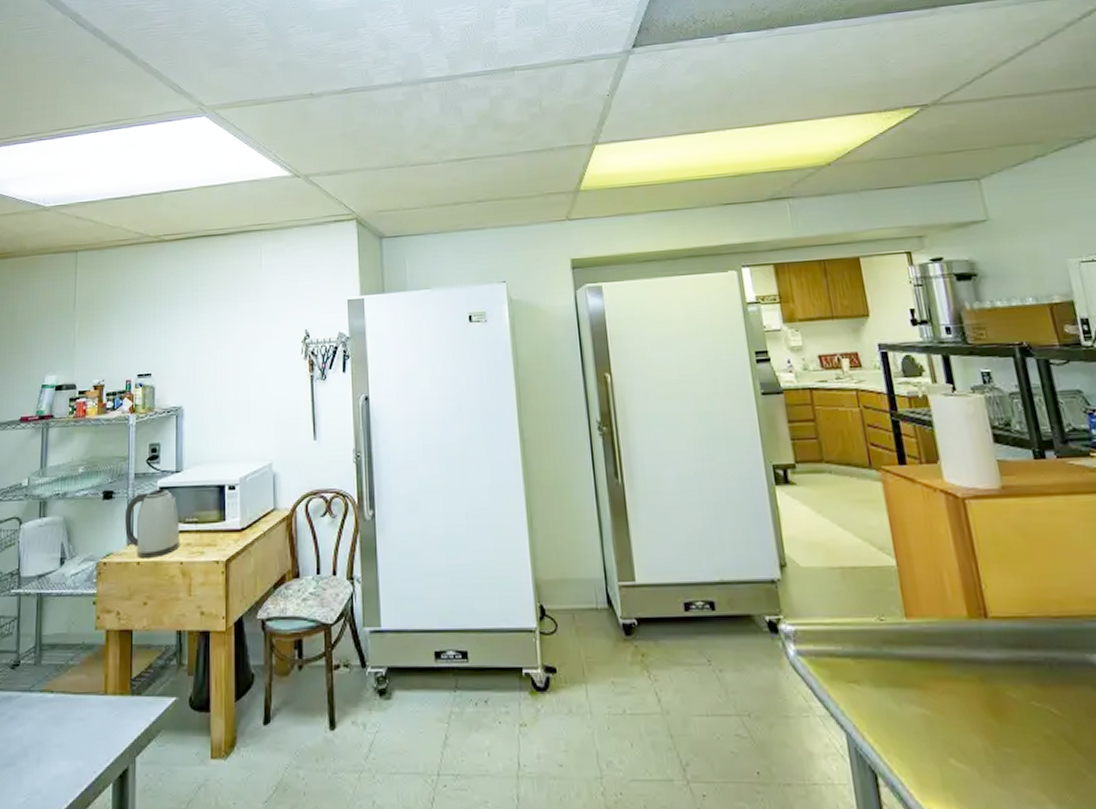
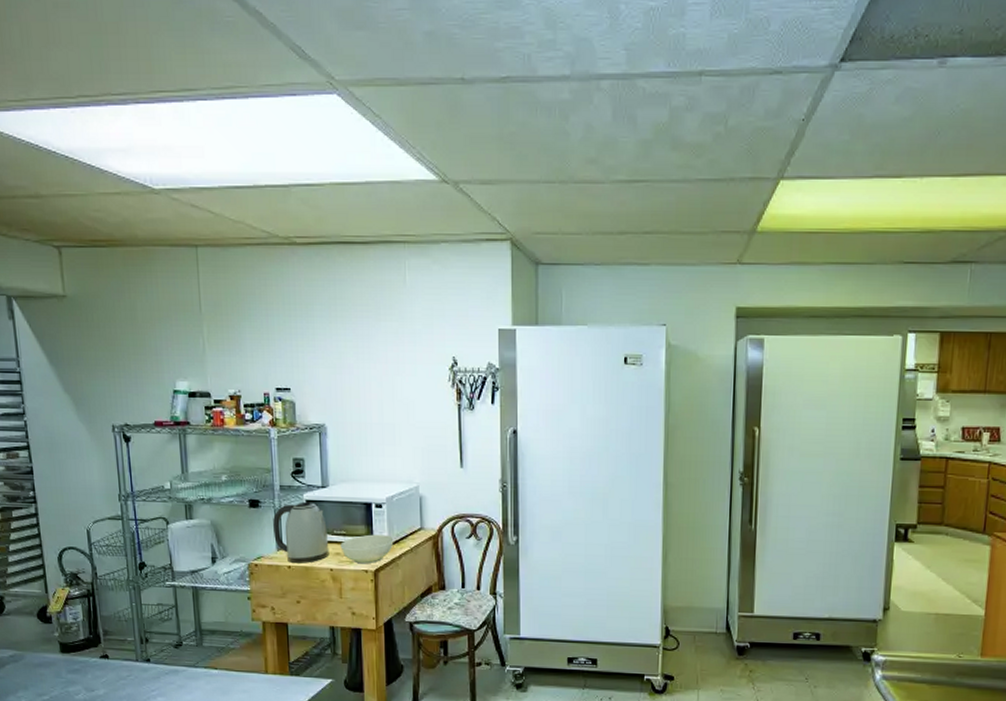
bowl: none [192,519,247,554] -> present [340,534,394,564]

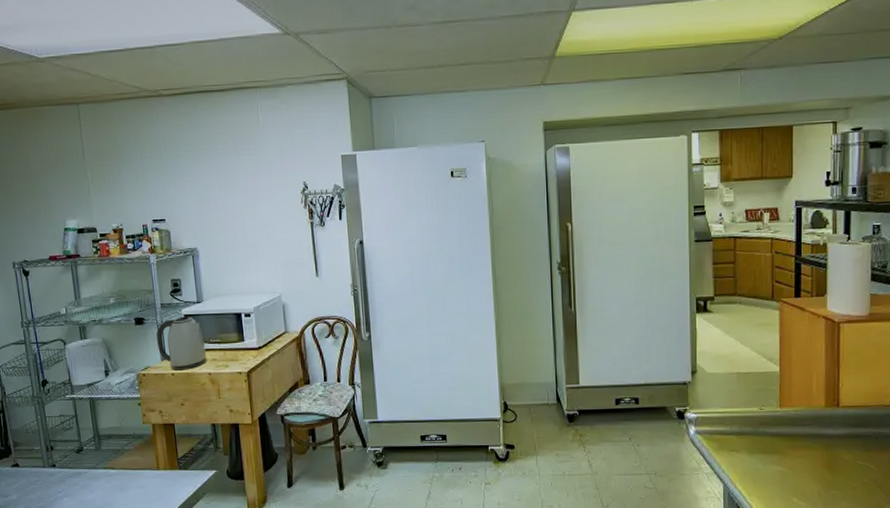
bowl: present [340,534,394,564] -> none [216,340,263,367]

